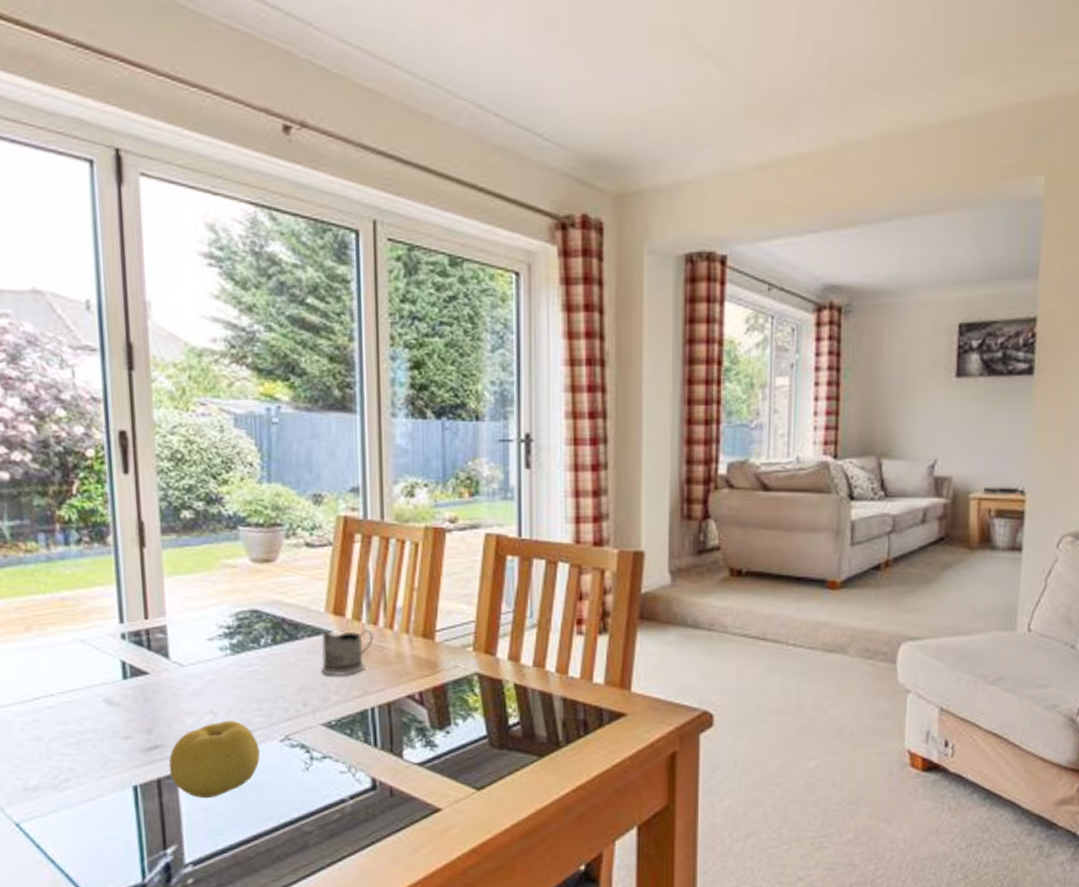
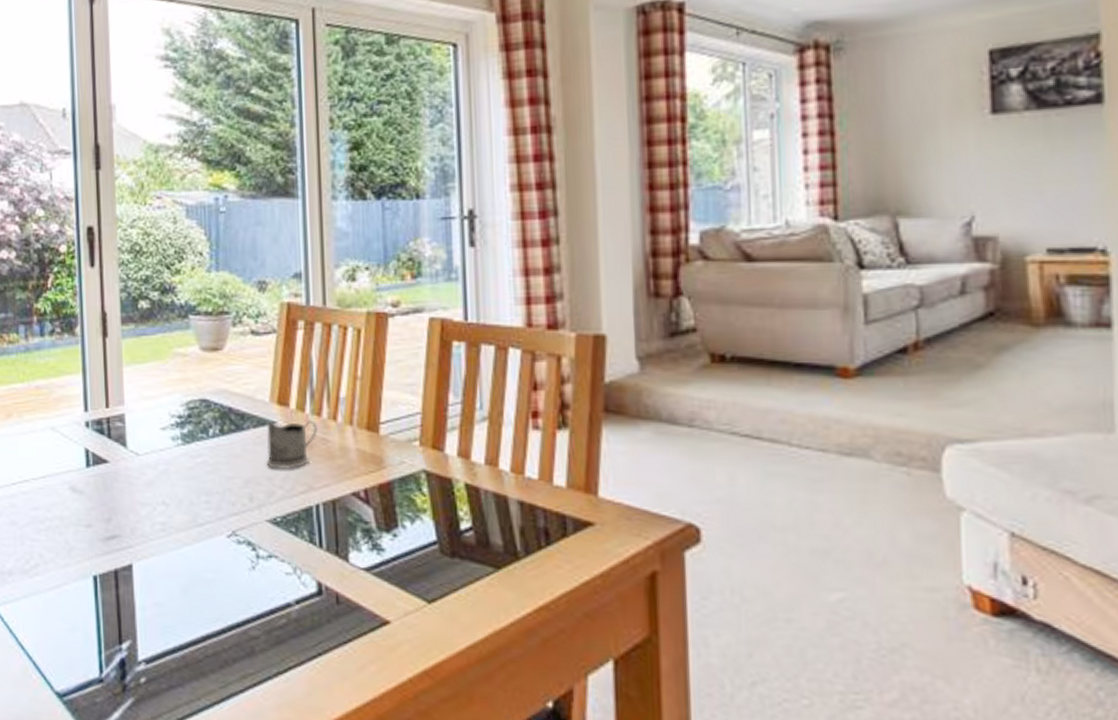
fruit: present [169,720,260,799] -> none [125,512,208,594]

